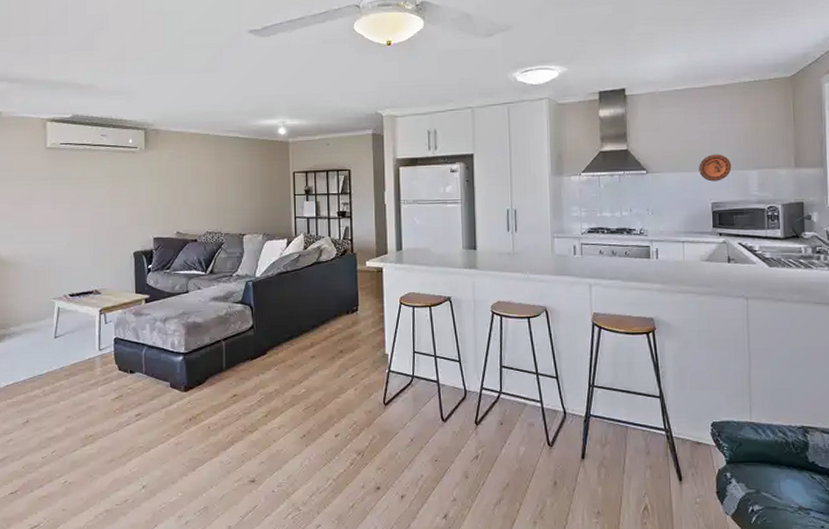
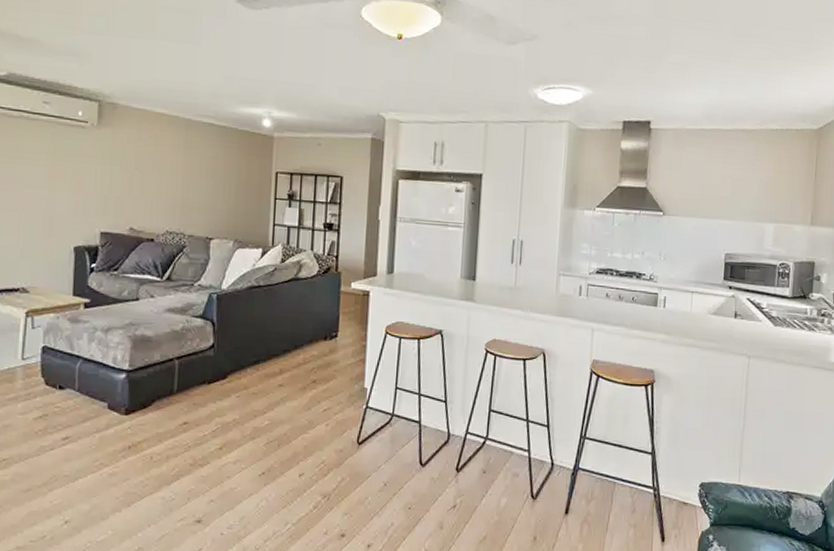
decorative plate: present [699,154,732,182] -> none [716,202,749,232]

